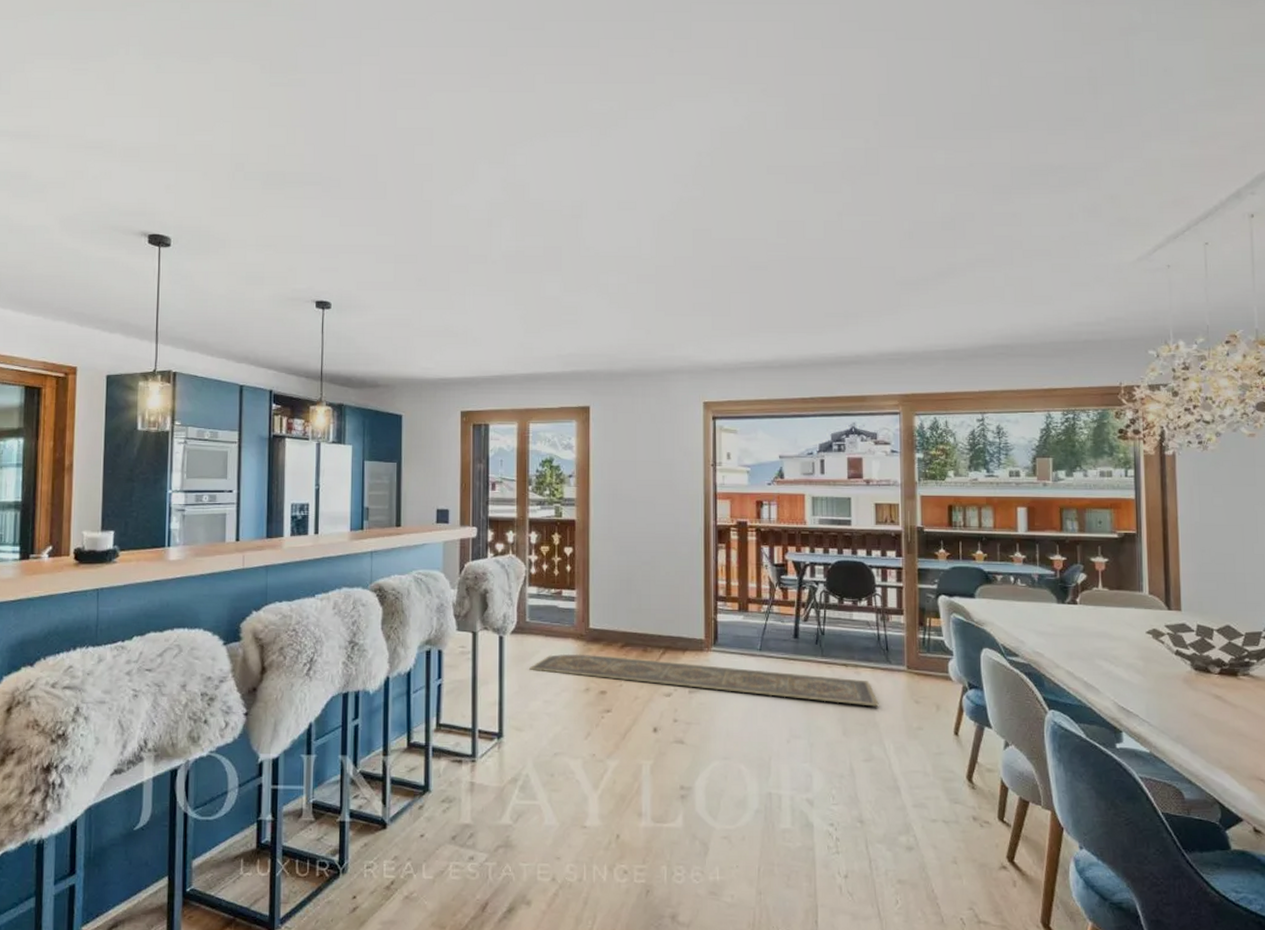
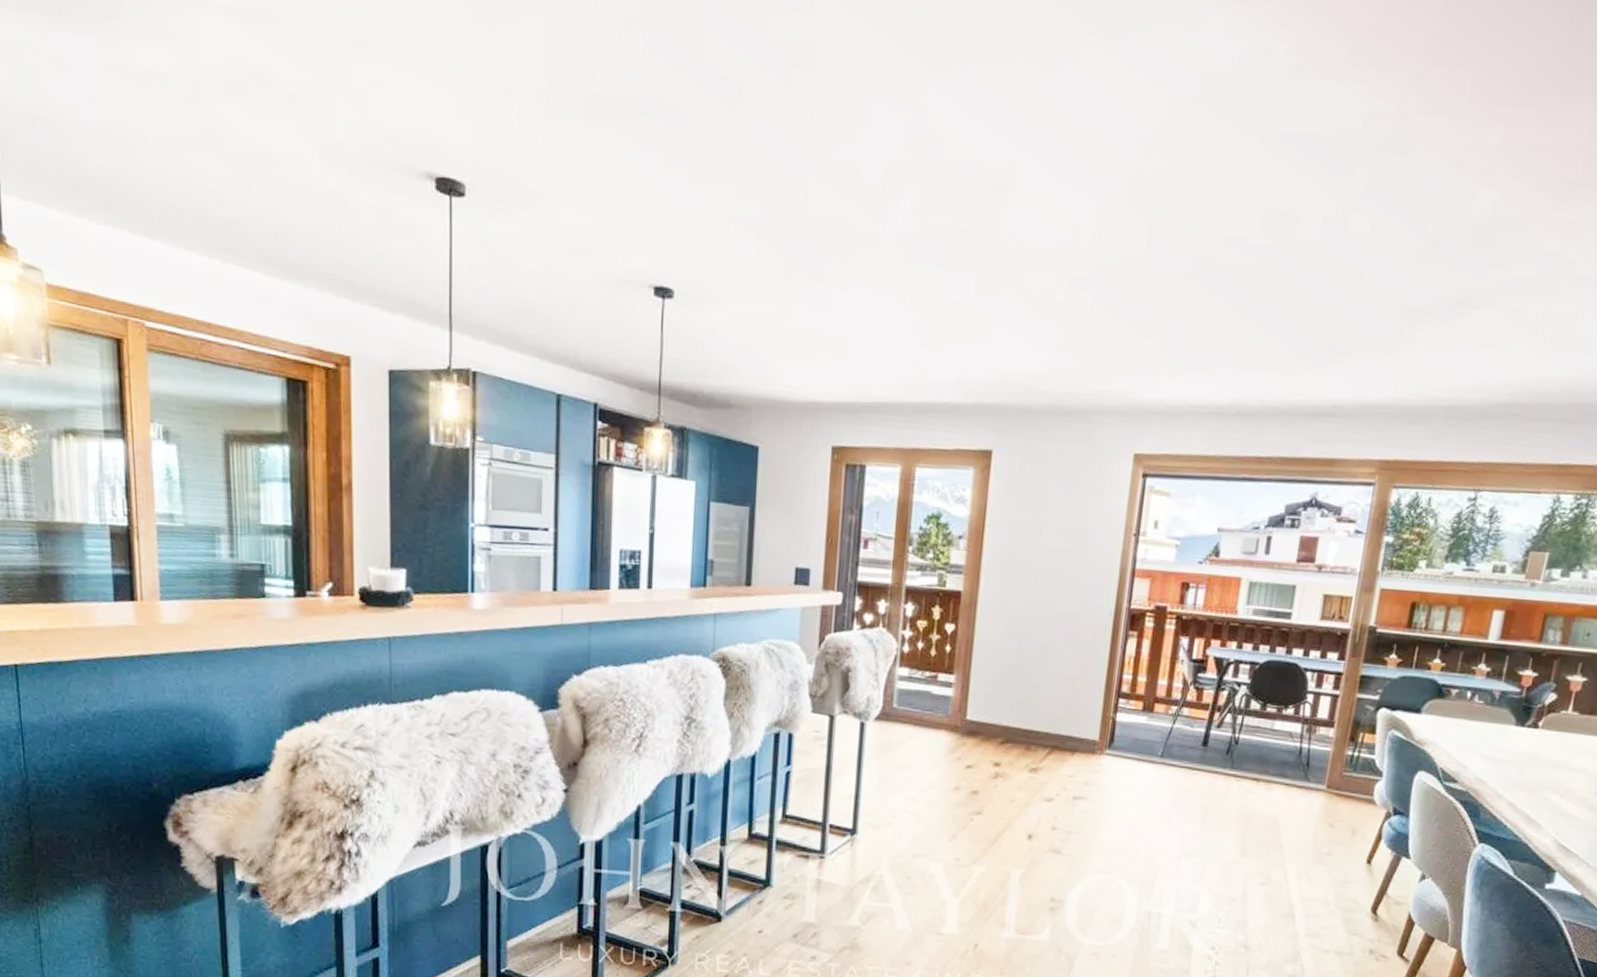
rug: present [529,653,879,707] -> none [893,746,1288,828]

